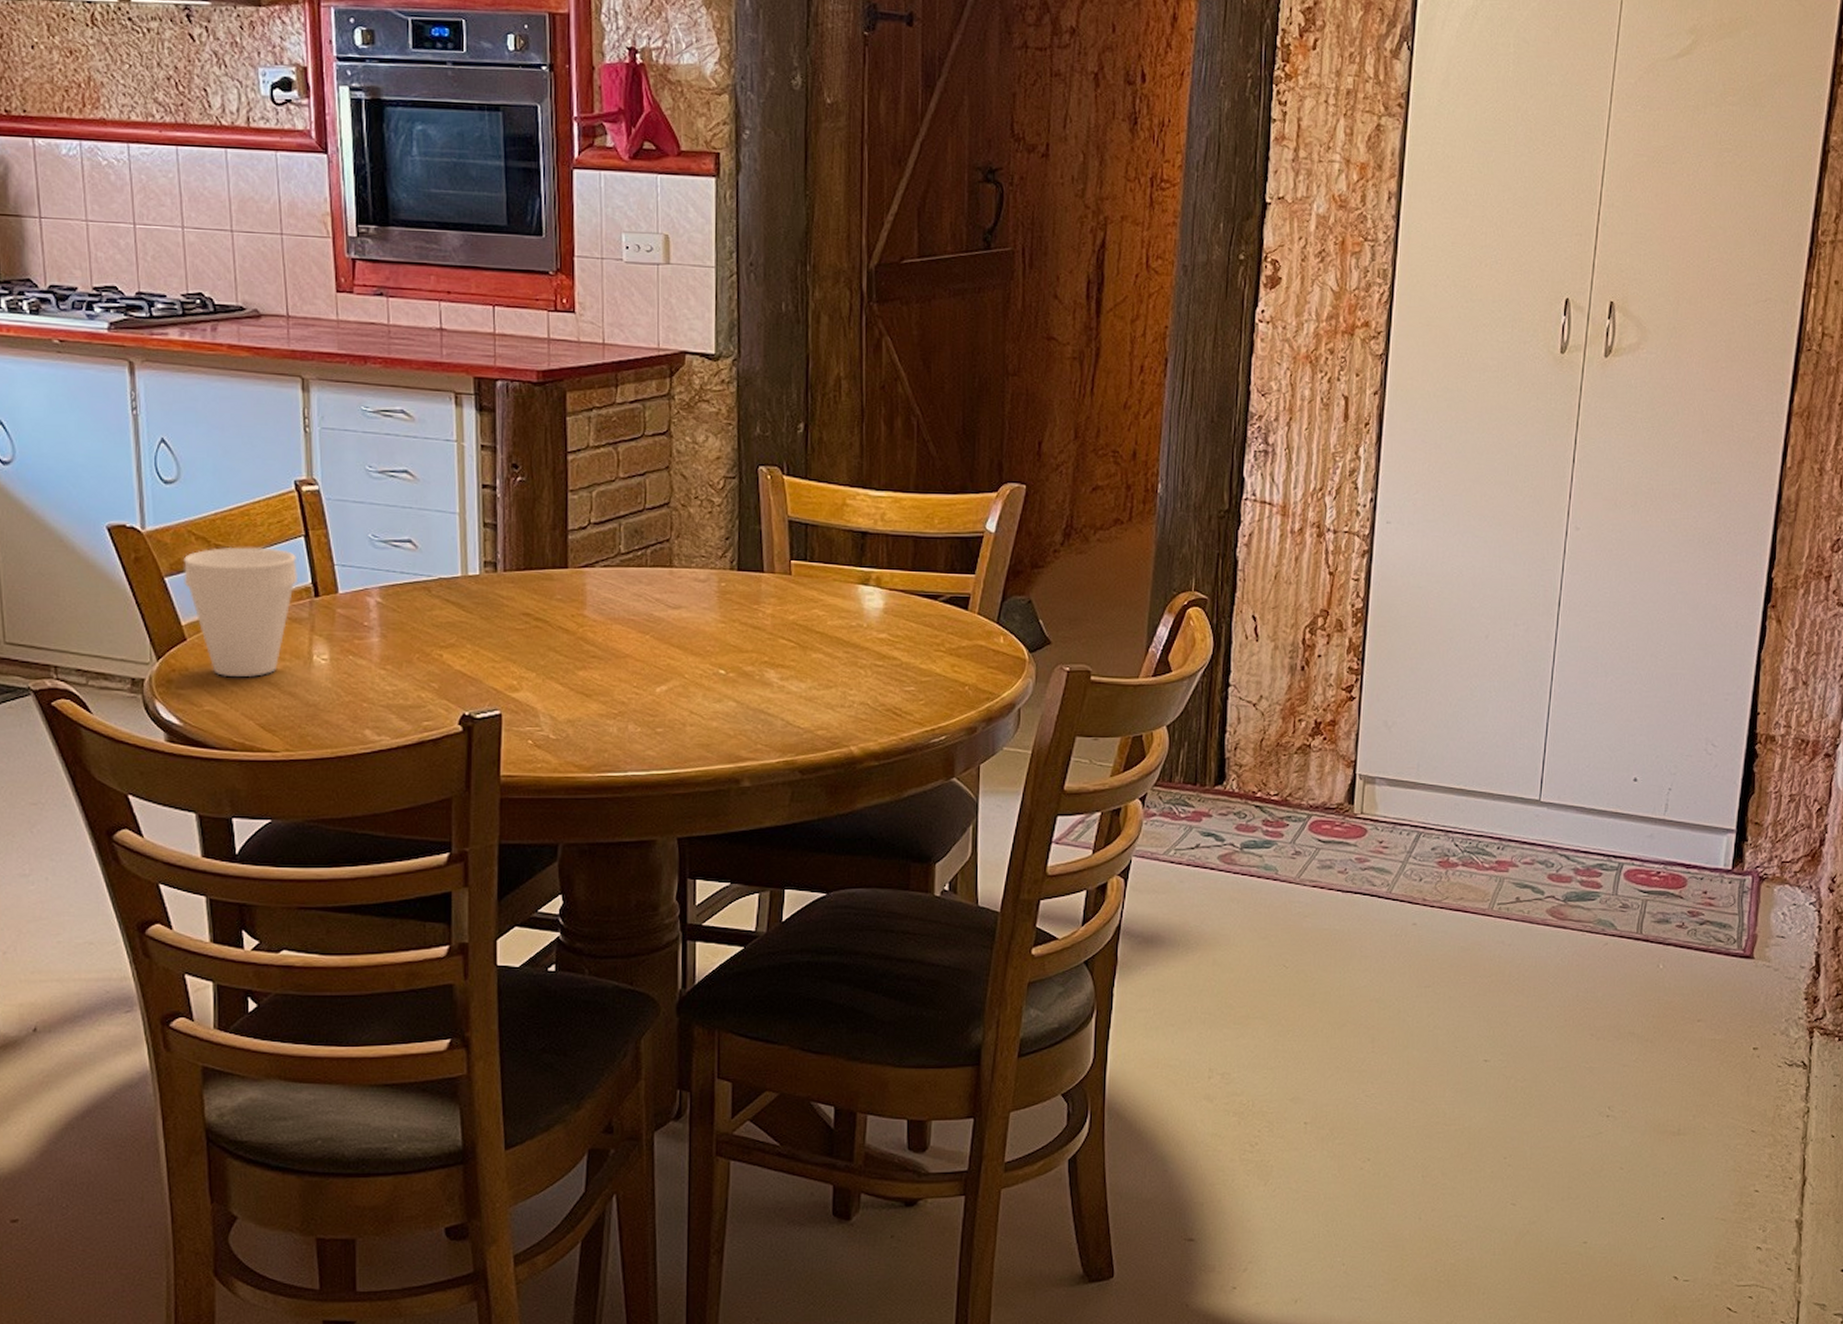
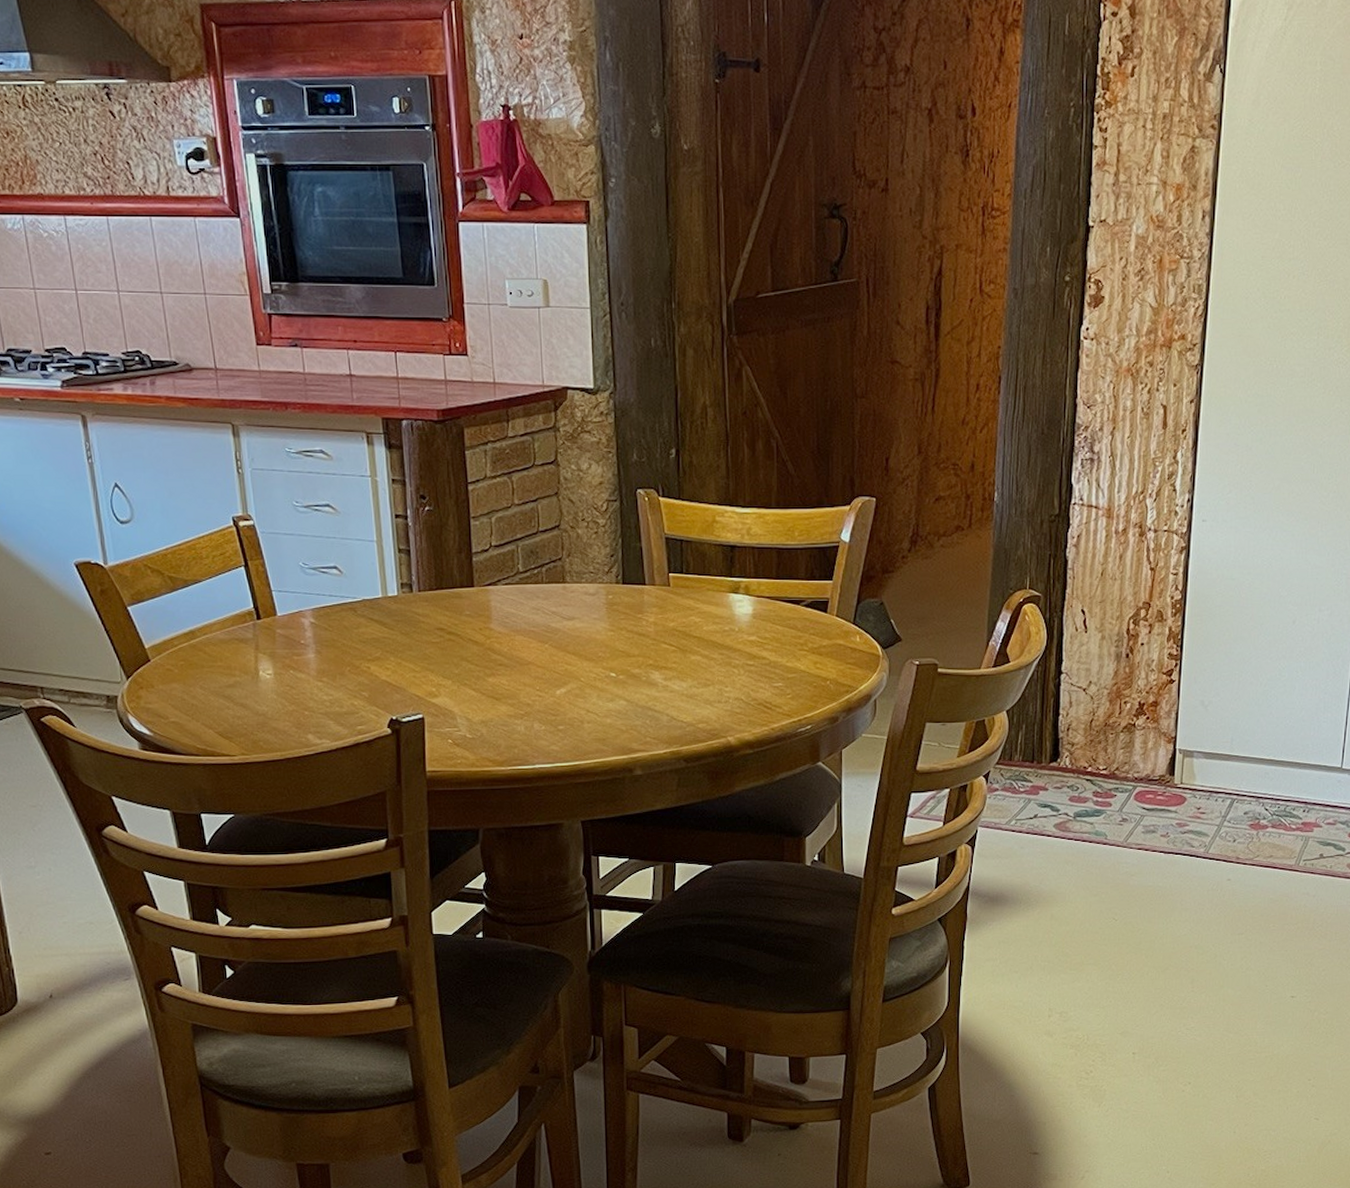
cup: present [184,546,299,677] -> none [143,577,242,691]

